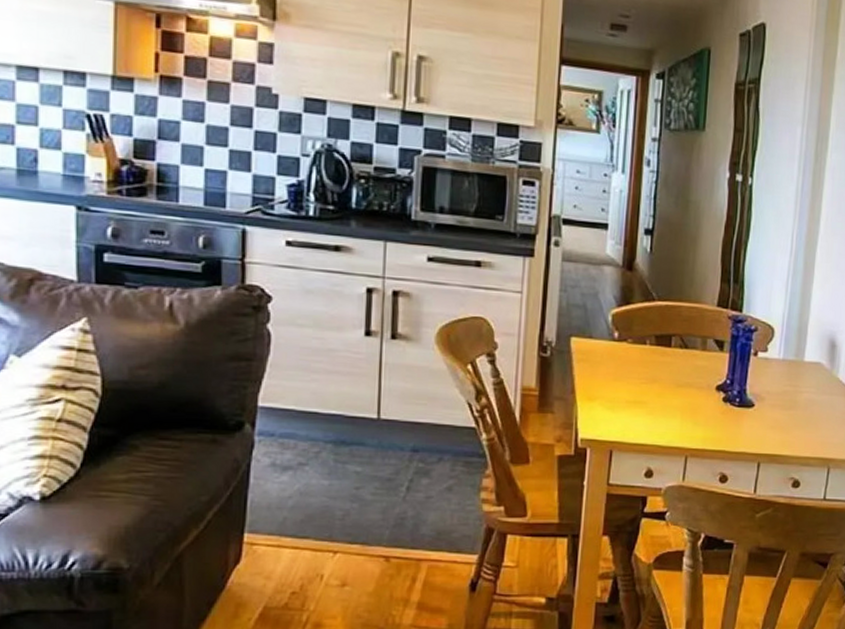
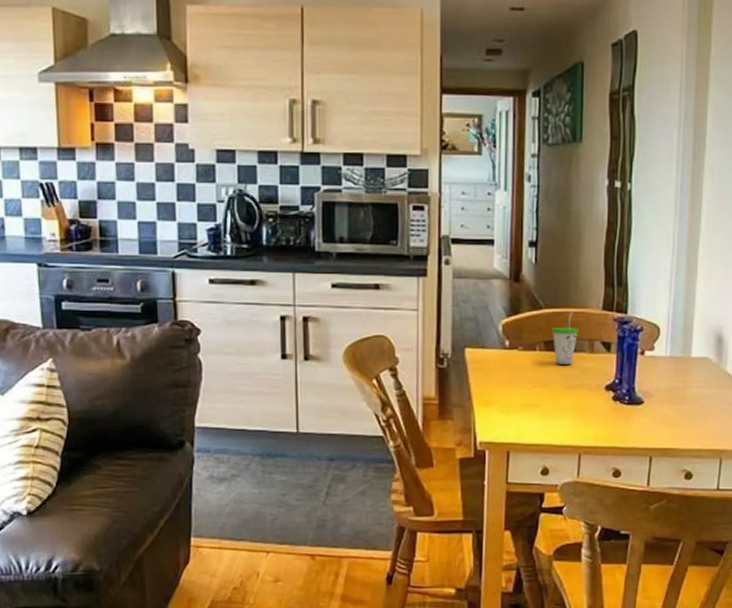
cup: none [663,306,692,362] -> present [551,311,579,366]

